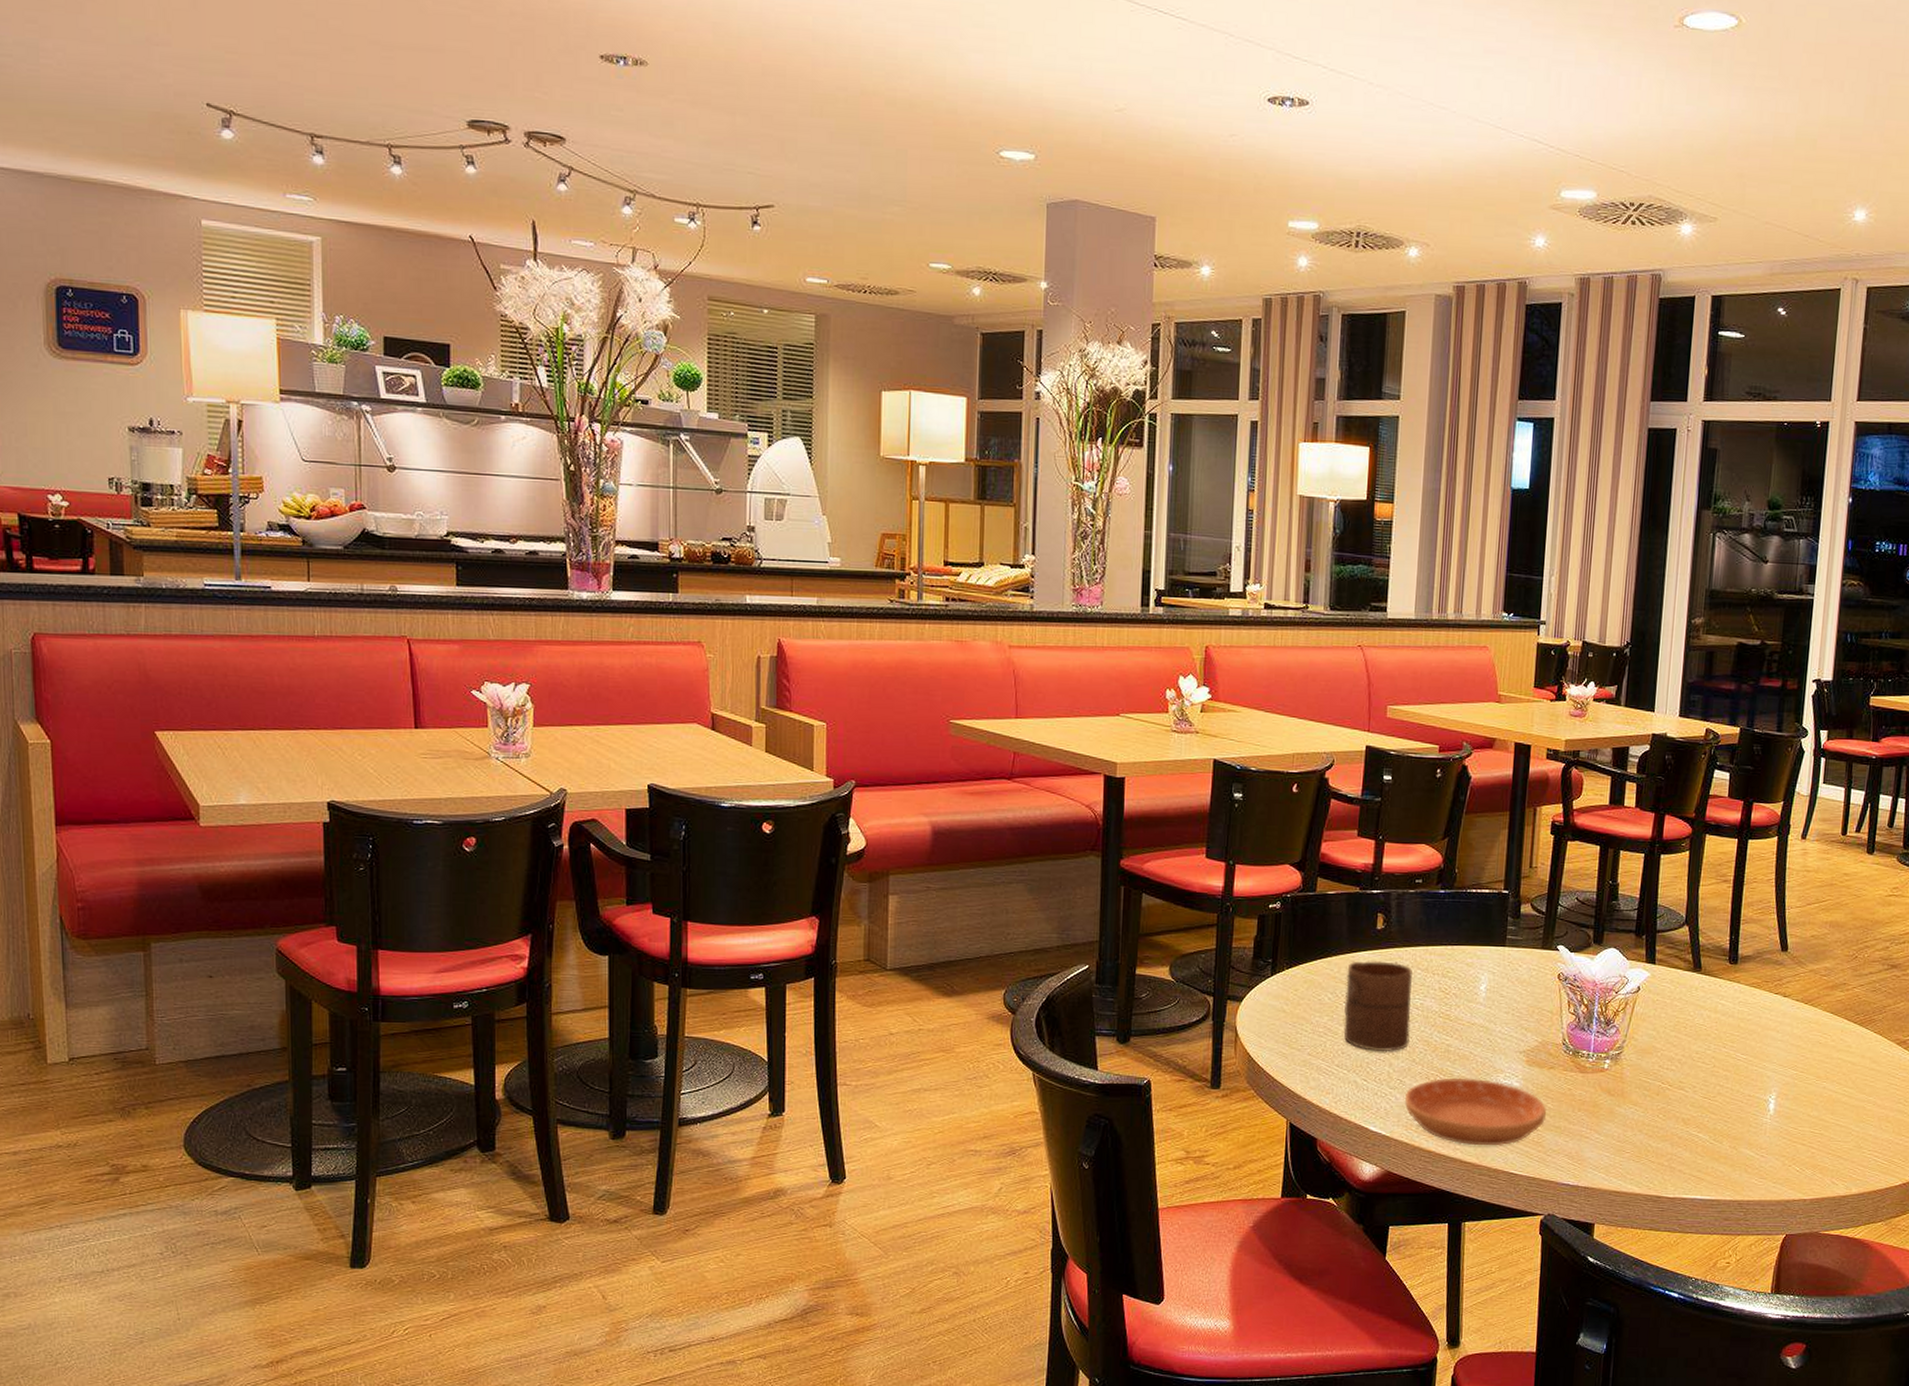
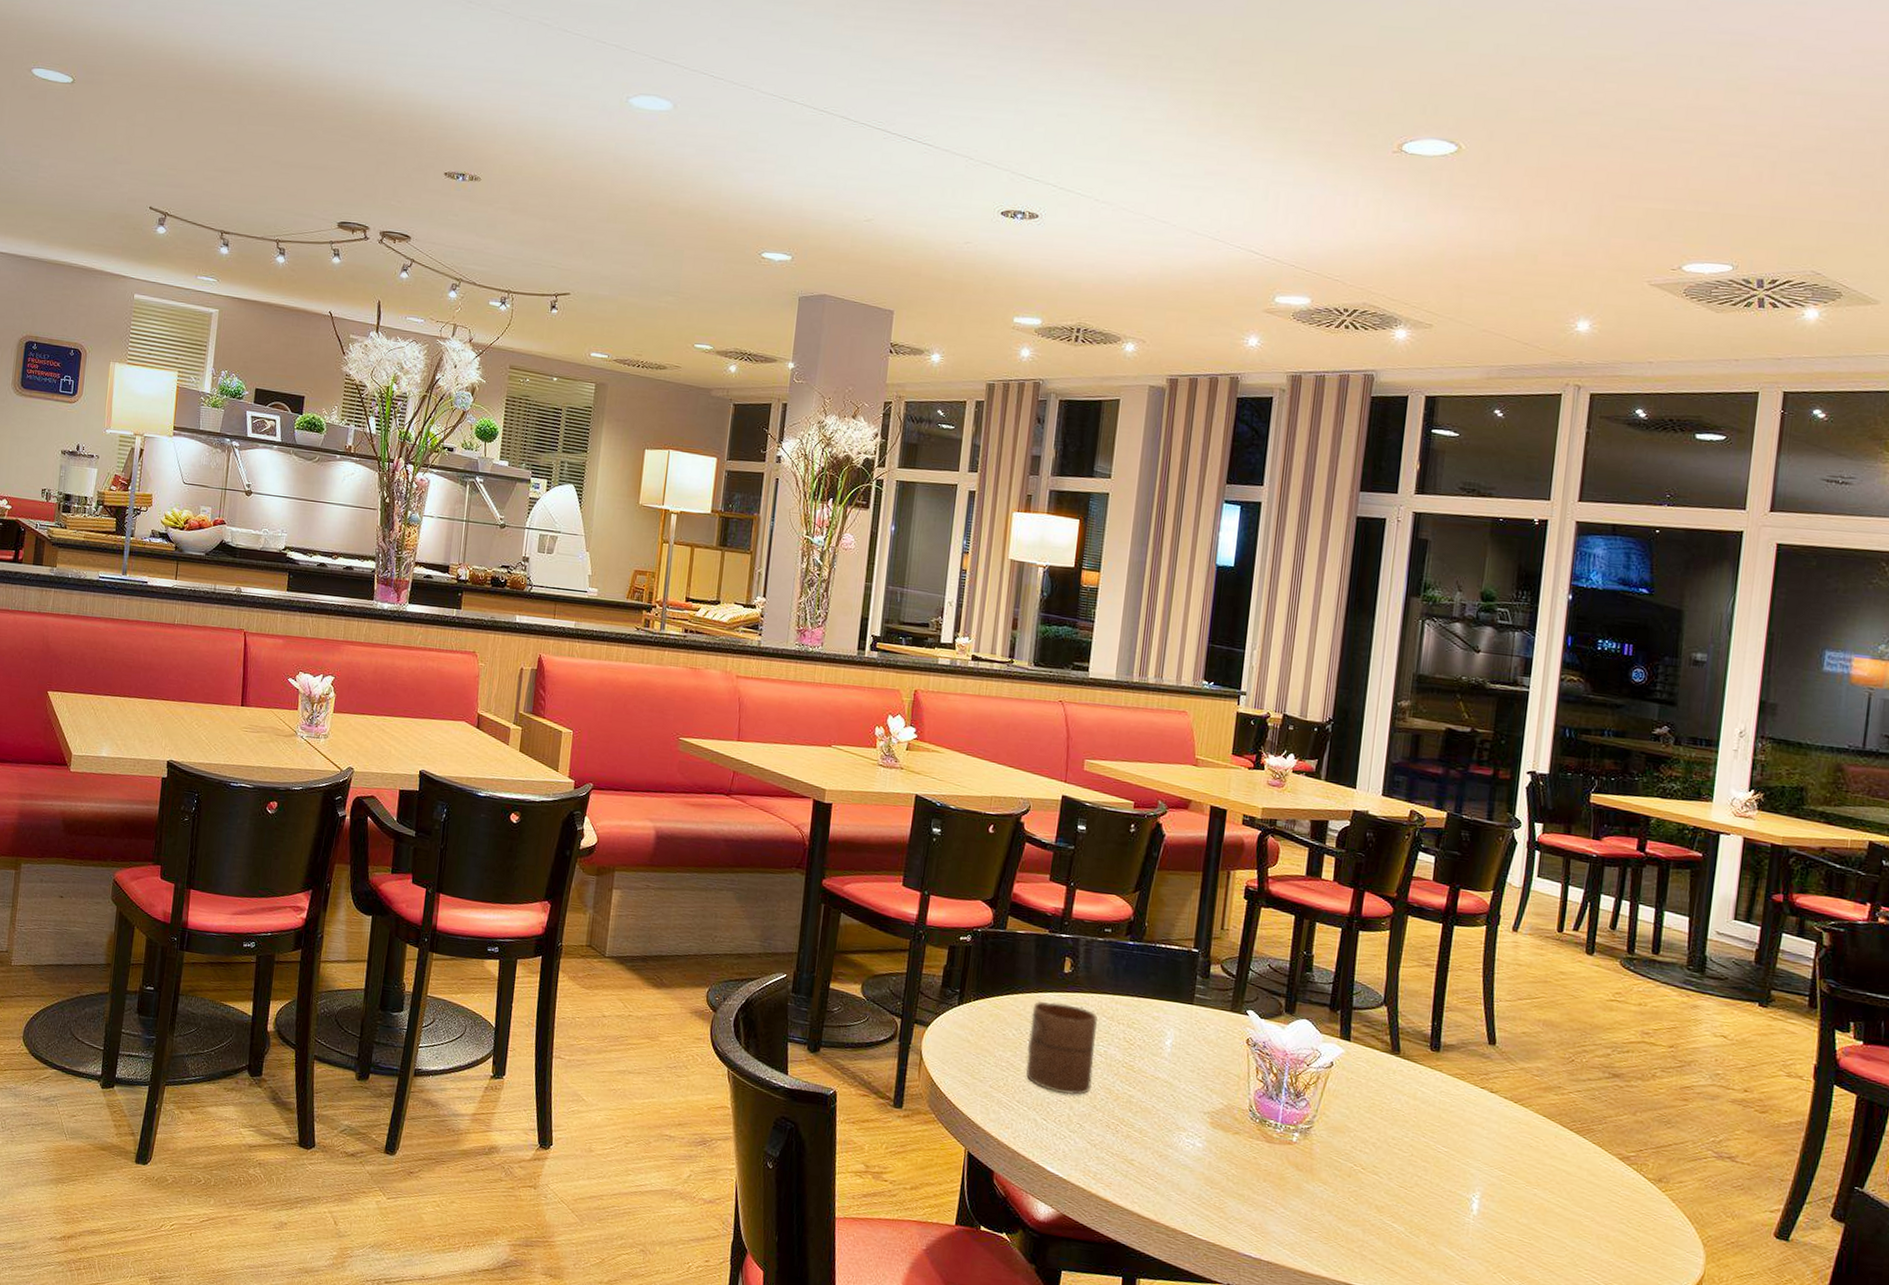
saucer: present [1404,1078,1547,1146] -> none [1083,1128,1231,1206]

